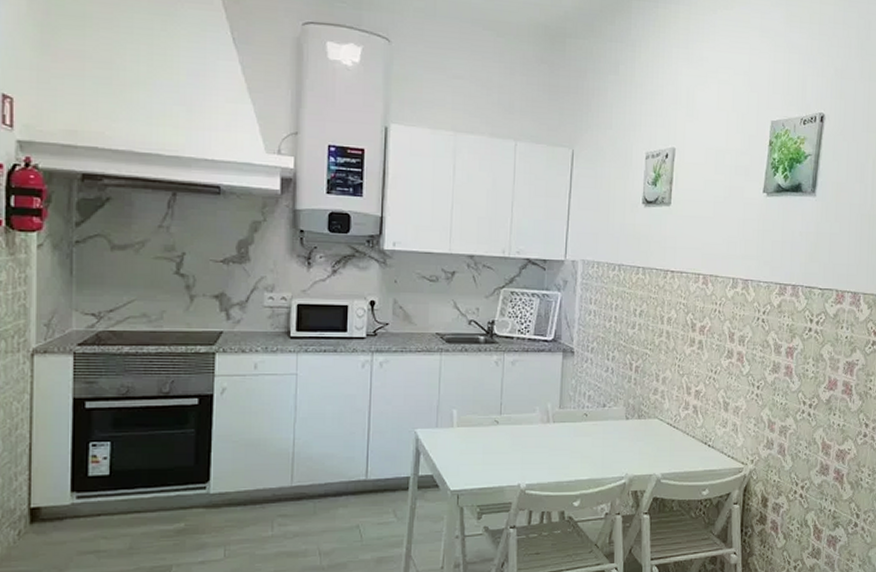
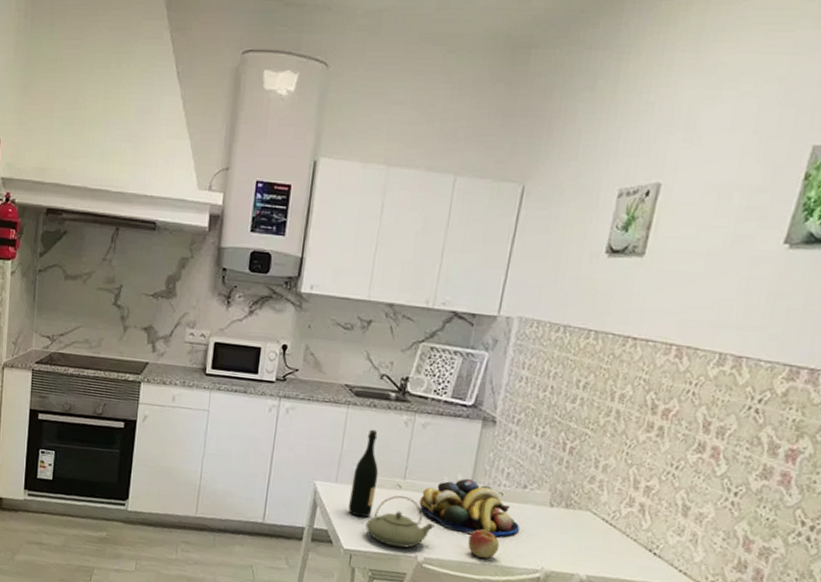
wine bottle: none [451,372,476,458] -> present [348,429,379,518]
teapot: none [469,430,532,479] -> present [365,495,435,548]
fruit bowl: none [516,406,604,455] -> present [419,479,520,538]
apple: none [563,449,590,475] -> present [467,529,500,559]

